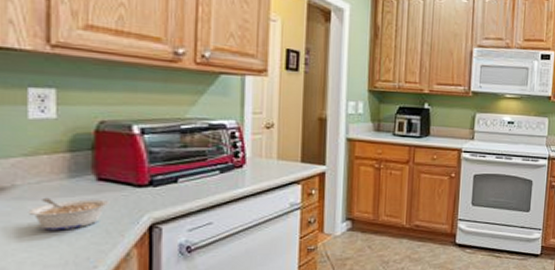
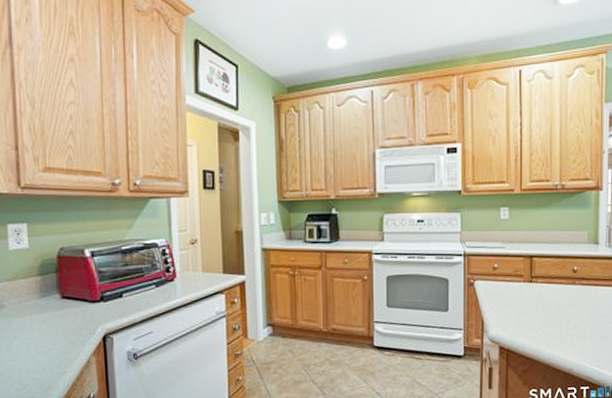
legume: present [27,197,110,231] -> none [13,314,72,342]

